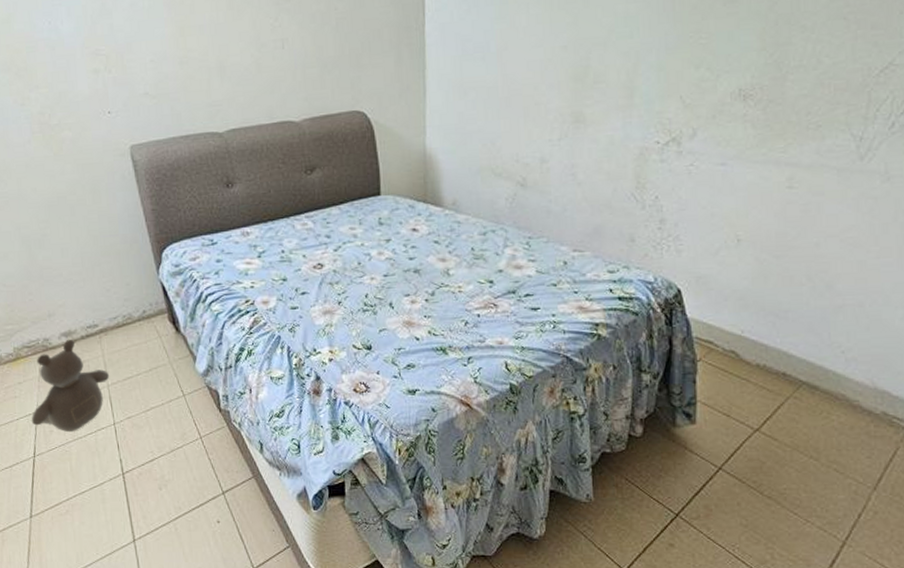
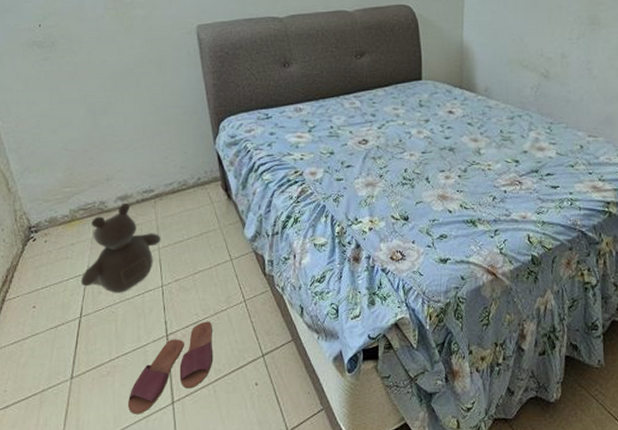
slippers: none [89,459,172,552] -> present [128,321,213,414]

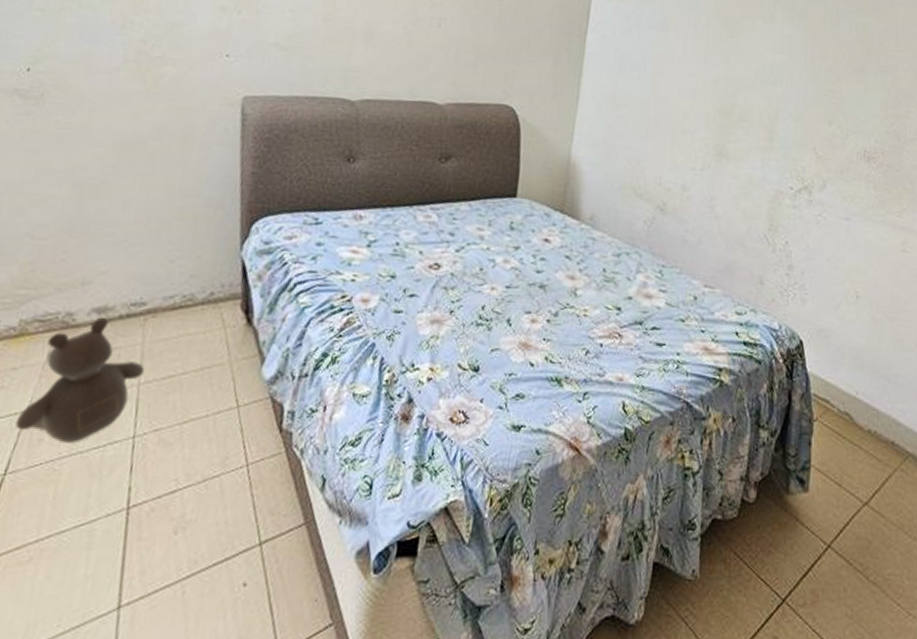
slippers: present [128,321,213,414] -> none [50,490,196,623]

